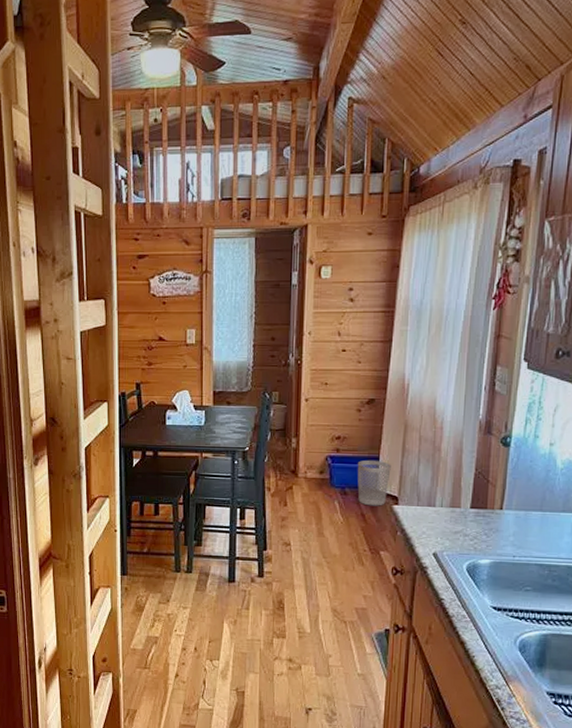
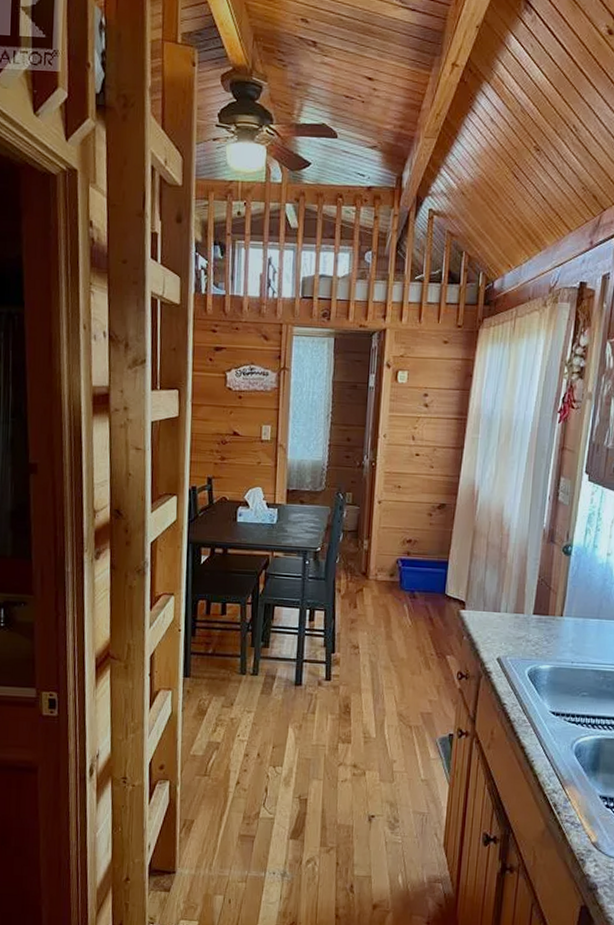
wastebasket: present [357,459,391,506] -> none [426,564,460,611]

